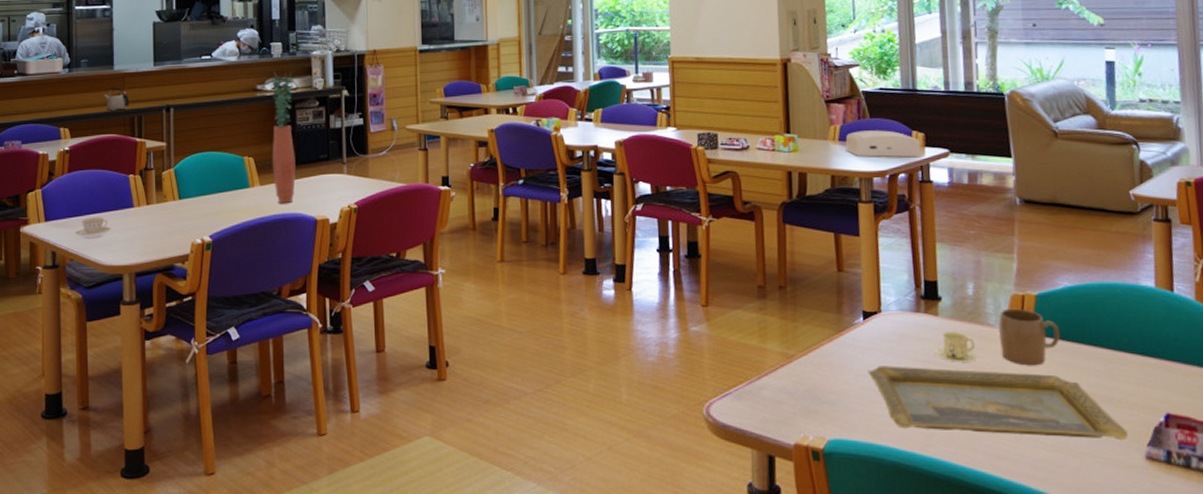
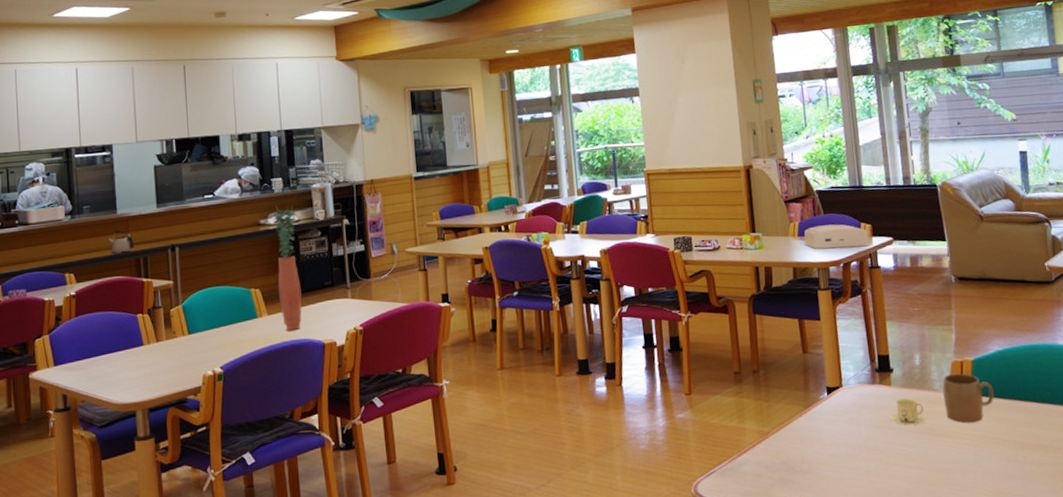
teacup: present [75,217,111,239] -> none [85,357,122,380]
tray: present [868,366,1129,441] -> none [833,429,1055,489]

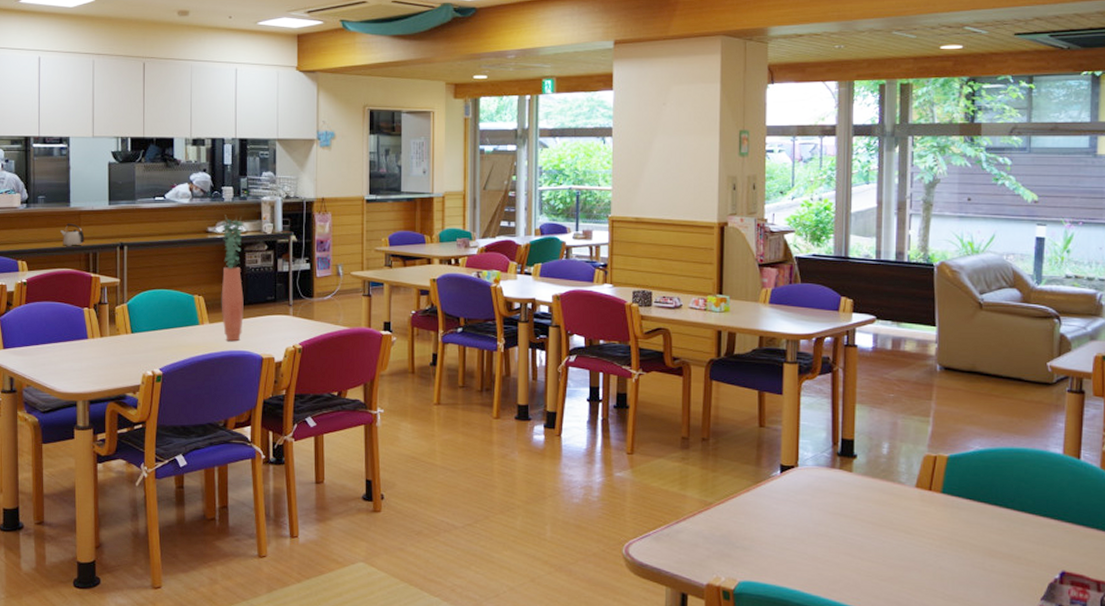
tissue dispenser: present [803,224,870,249] -> none [775,295,848,322]
cup and saucer: present [889,398,927,426] -> none [845,487,888,516]
mug: present [942,373,995,423] -> none [910,468,968,521]

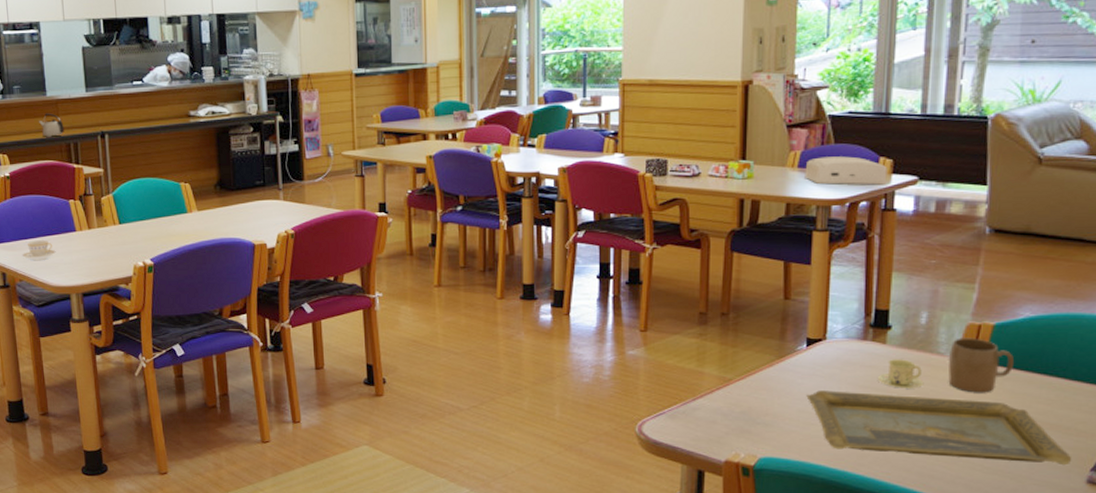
teacup: none [32,347,66,367] -> present [22,240,56,261]
vase: present [221,215,244,342] -> none [204,97,233,229]
tissue dispenser: none [775,295,848,322] -> present [805,156,888,185]
tray: none [781,516,1024,594] -> present [806,390,1072,466]
cup and saucer: none [845,487,888,516] -> present [877,359,924,389]
mug: none [910,468,968,521] -> present [948,338,1015,392]

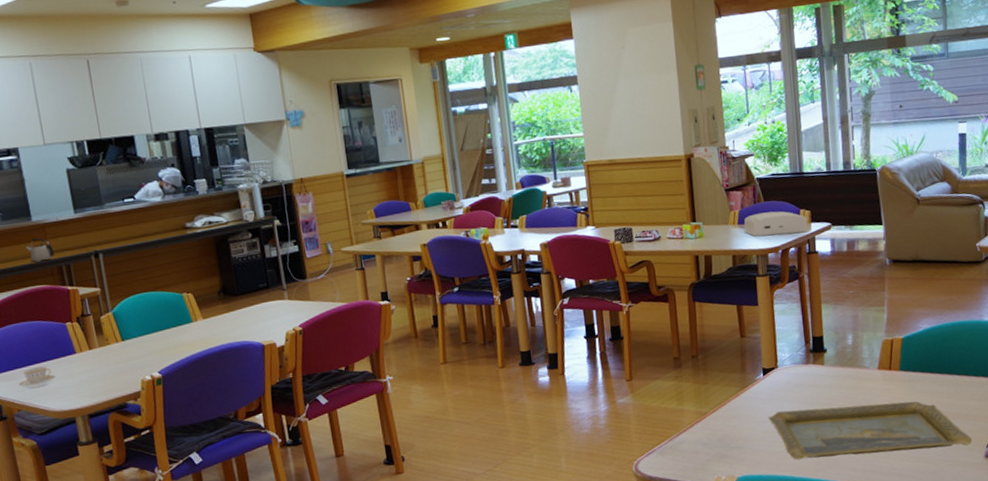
cup and saucer: present [877,359,924,389] -> none [821,376,857,401]
mug: present [948,338,1015,392] -> none [872,350,921,396]

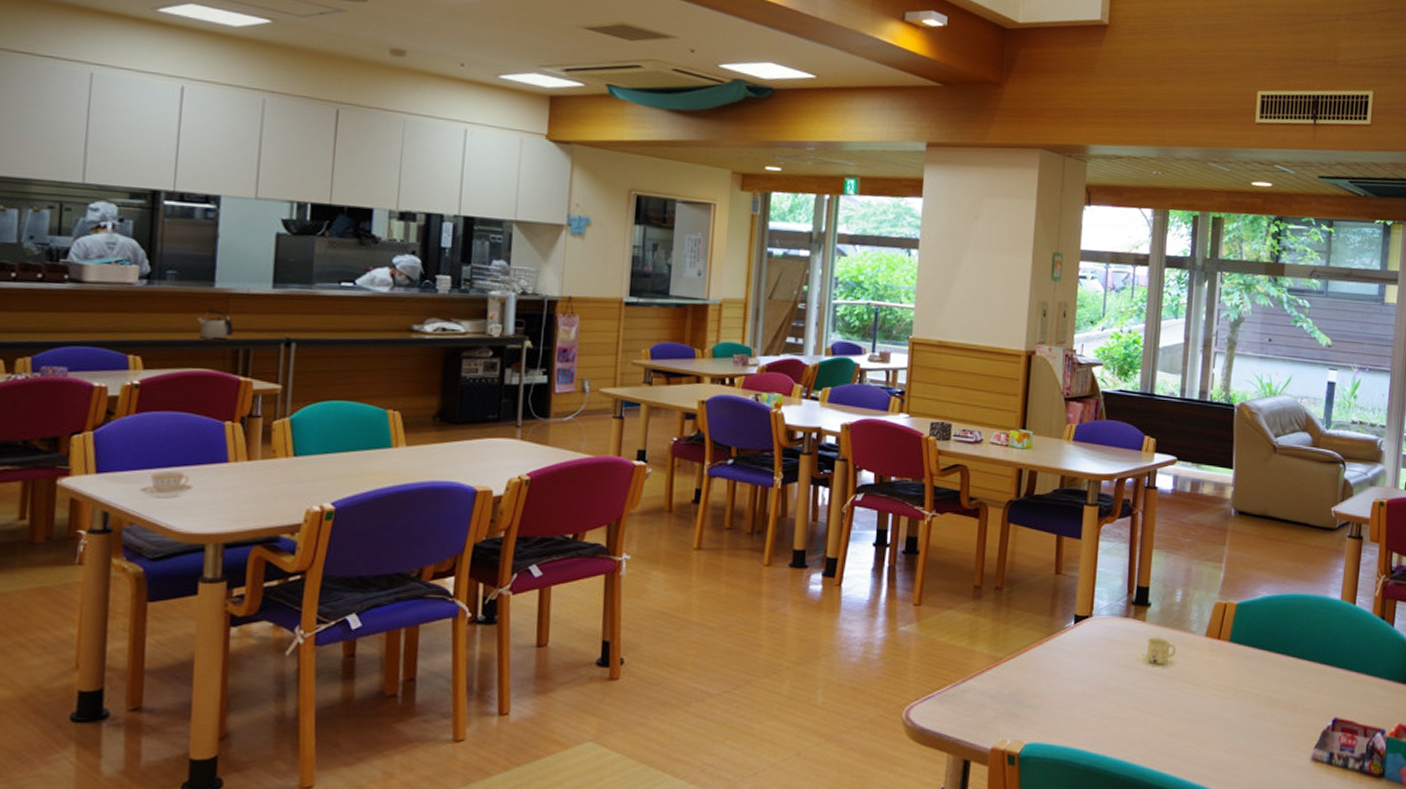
tissue dispenser: present [743,211,808,237] -> none [1079,432,1151,463]
tray: present [768,401,973,460] -> none [1072,670,1300,744]
cup and saucer: none [821,376,857,401] -> present [1137,637,1178,668]

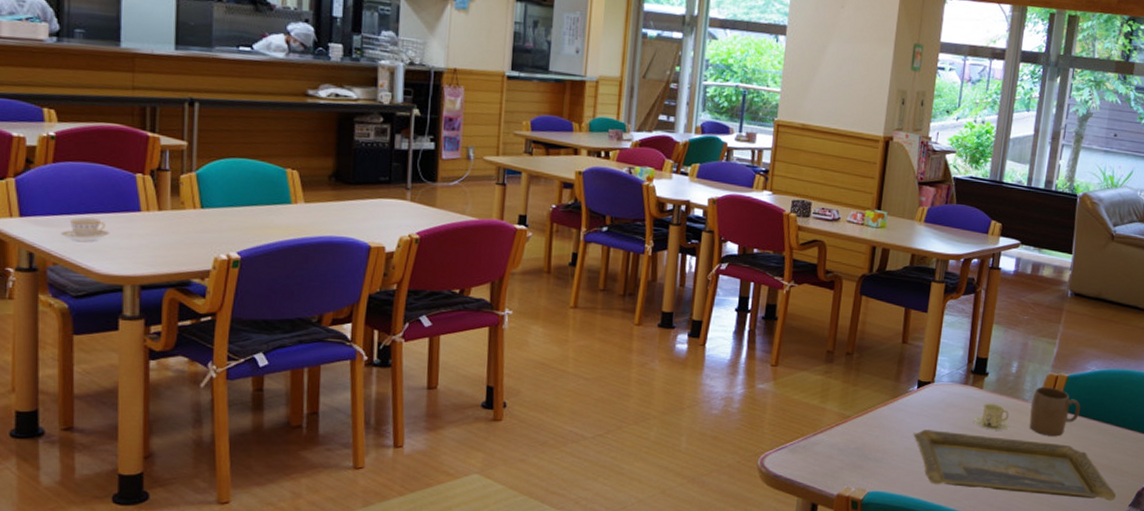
kettle: present [196,309,234,339] -> none [104,67,140,96]
tray: none [1072,670,1300,744] -> present [913,429,1117,502]
mug: none [1198,616,1254,671] -> present [1029,386,1081,436]

